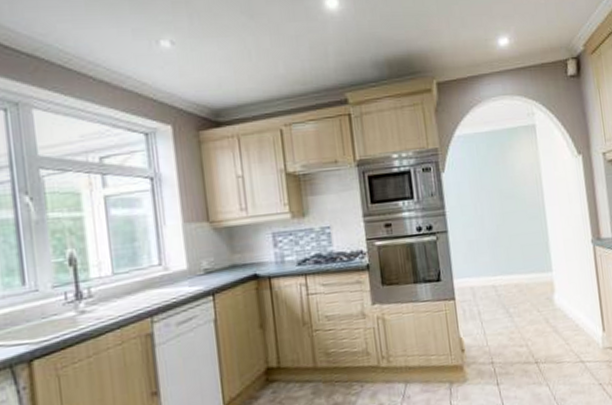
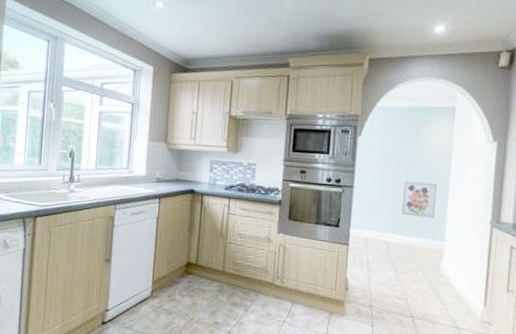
wall art: none [499,210,537,252] -> present [401,181,437,218]

